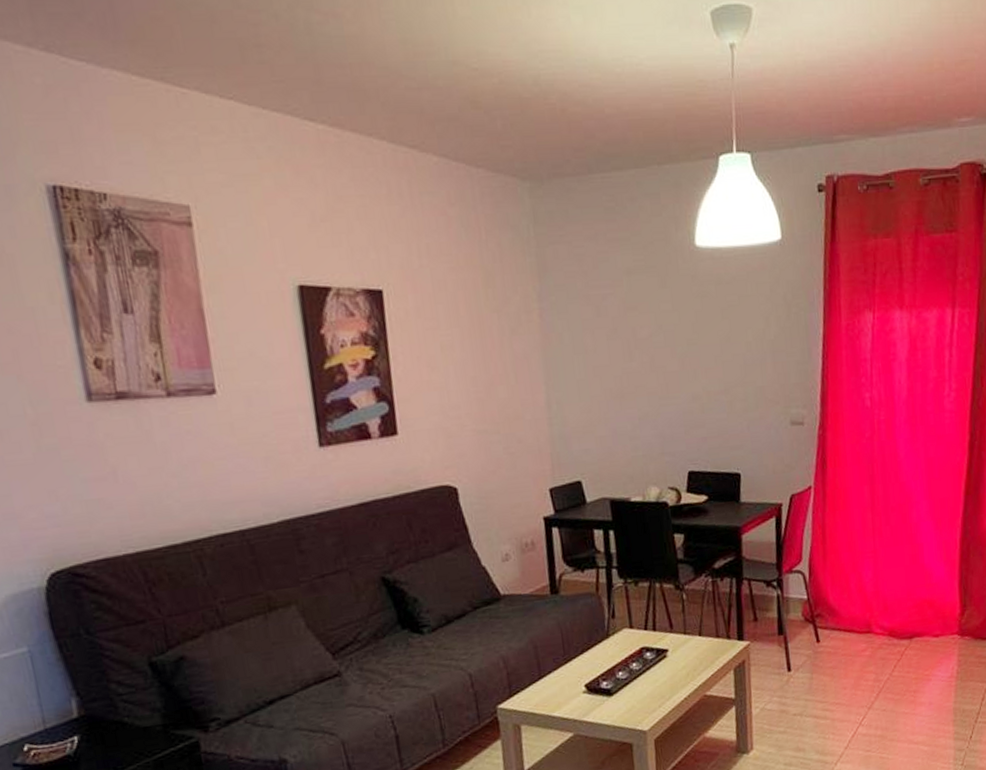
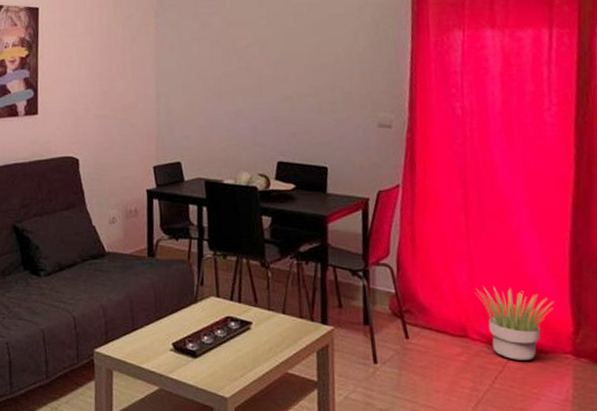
potted plant: none [879,580,945,648] -> present [475,287,553,361]

